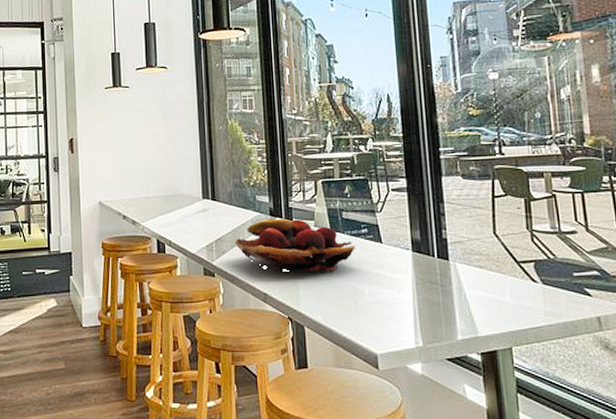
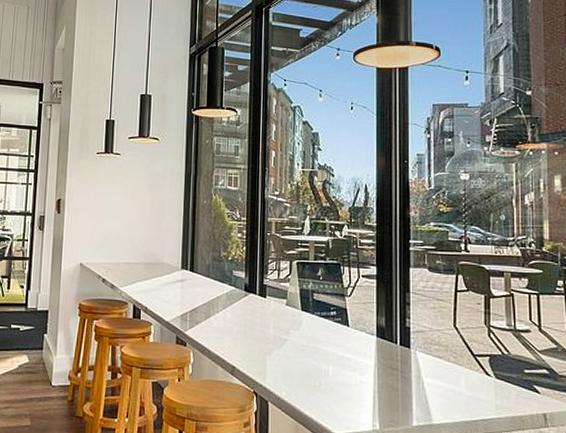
fruit basket: present [235,218,356,271] -> none [209,294,323,349]

